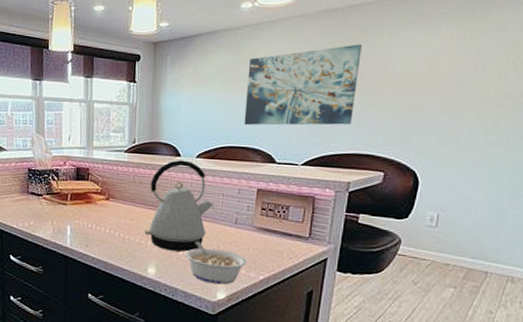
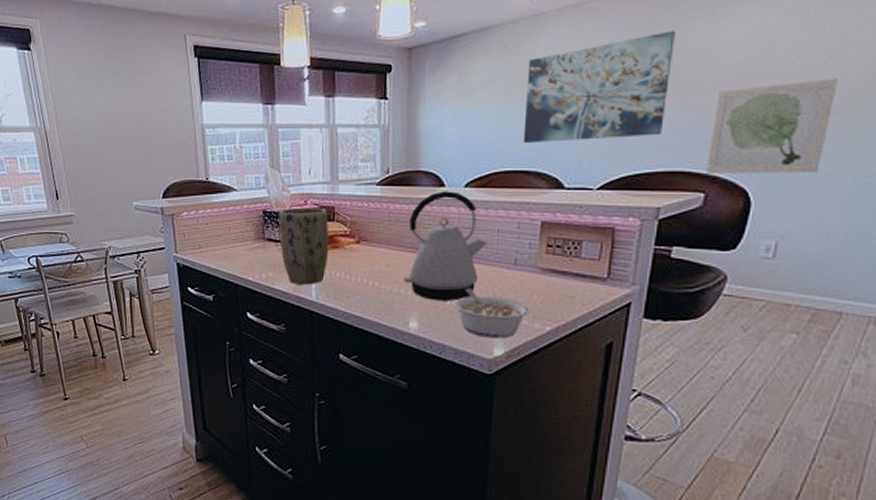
plant pot: none [41,167,84,233] -> present [279,207,330,285]
wall art: none [385,89,482,161] -> present [706,79,838,173]

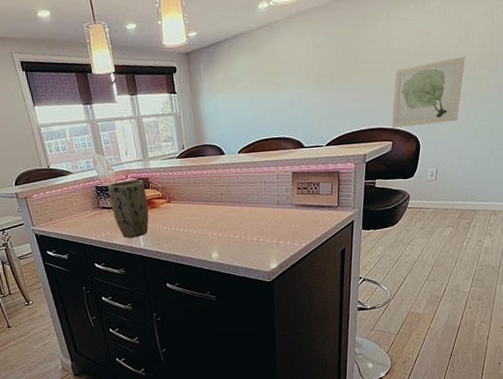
kettle: present [403,191,487,301] -> none [202,157,258,237]
legume: present [453,287,531,339] -> none [240,224,292,257]
wall art: present [523,30,675,144] -> none [271,29,366,118]

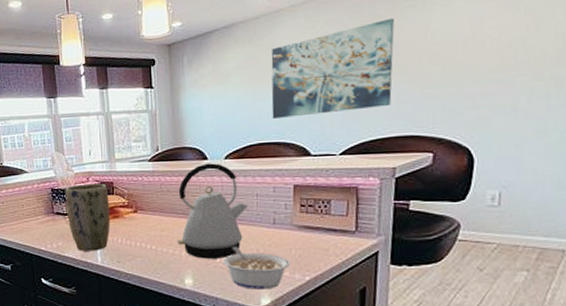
kettle: none [202,157,258,237] -> present [177,163,248,259]
legume: none [240,224,292,257] -> present [222,246,291,290]
wall art: none [271,29,366,118] -> present [271,18,394,120]
wall art: present [392,56,465,128] -> none [432,50,537,136]

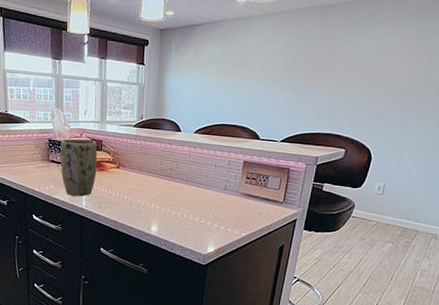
kettle: present [177,163,248,259] -> none [149,135,207,213]
legume: present [222,246,291,290] -> none [182,204,233,241]
wall art: present [271,18,394,120] -> none [235,39,335,109]

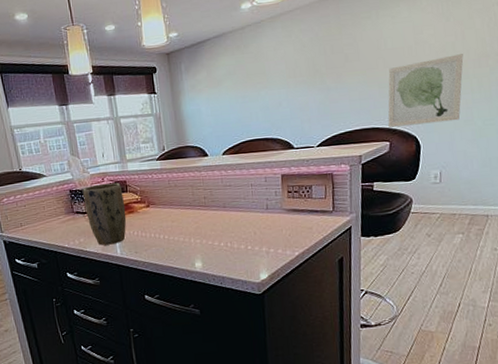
wall art: none [347,81,426,142] -> present [388,54,464,128]

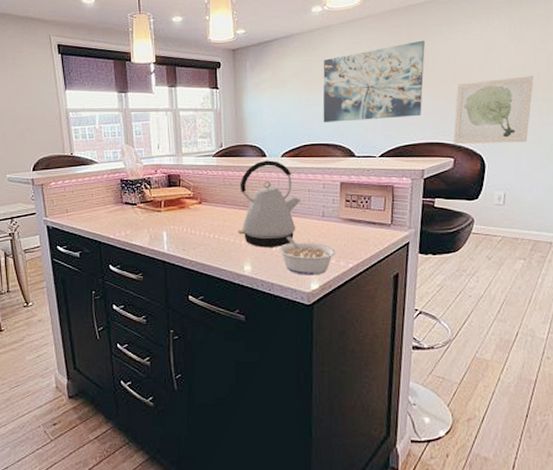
plant pot: present [83,182,127,245] -> none [134,175,177,239]
kettle: none [184,159,245,244] -> present [238,160,301,247]
legume: none [226,230,283,267] -> present [277,236,337,276]
wall art: none [256,27,356,119] -> present [323,40,425,123]

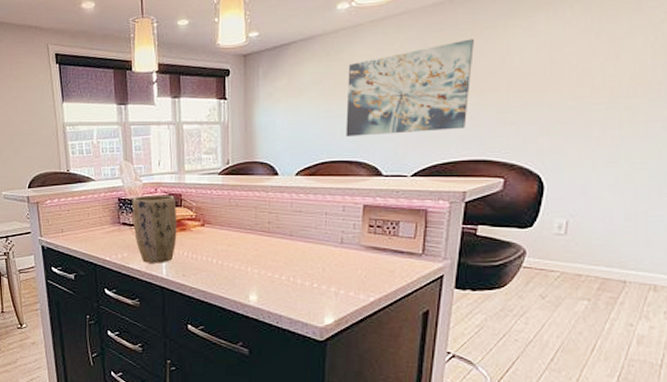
plant pot: none [134,175,177,239] -> present [132,195,177,263]
kettle: present [238,160,301,247] -> none [243,179,316,276]
legume: present [277,236,337,276] -> none [288,264,356,309]
wall art: present [453,76,534,144] -> none [505,79,614,161]

